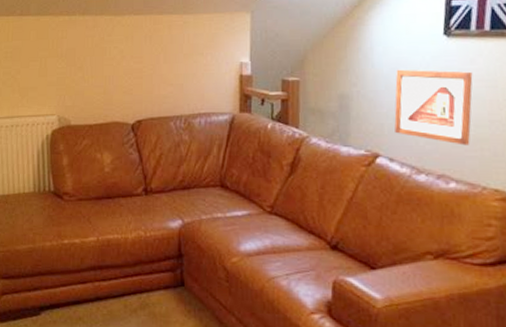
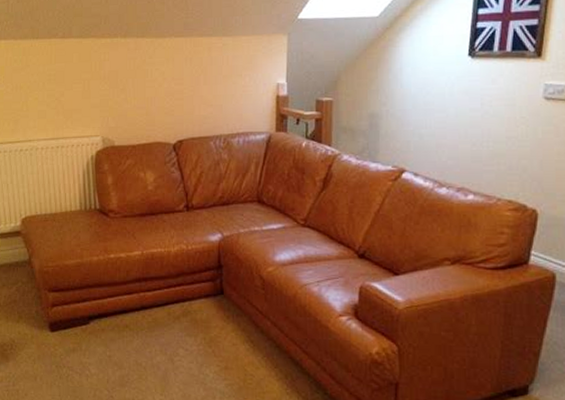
picture frame: present [394,69,473,146] -> none [420,89,494,160]

